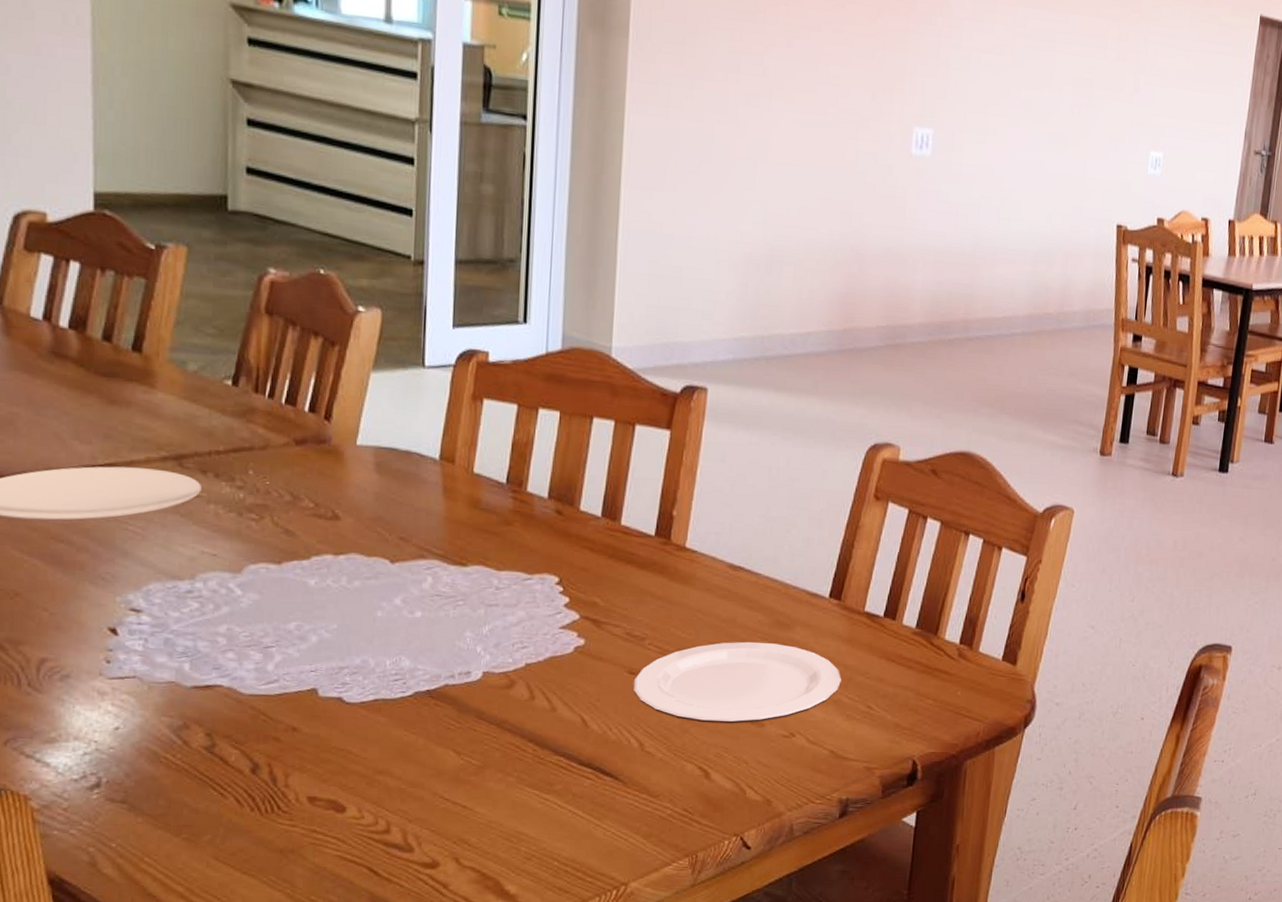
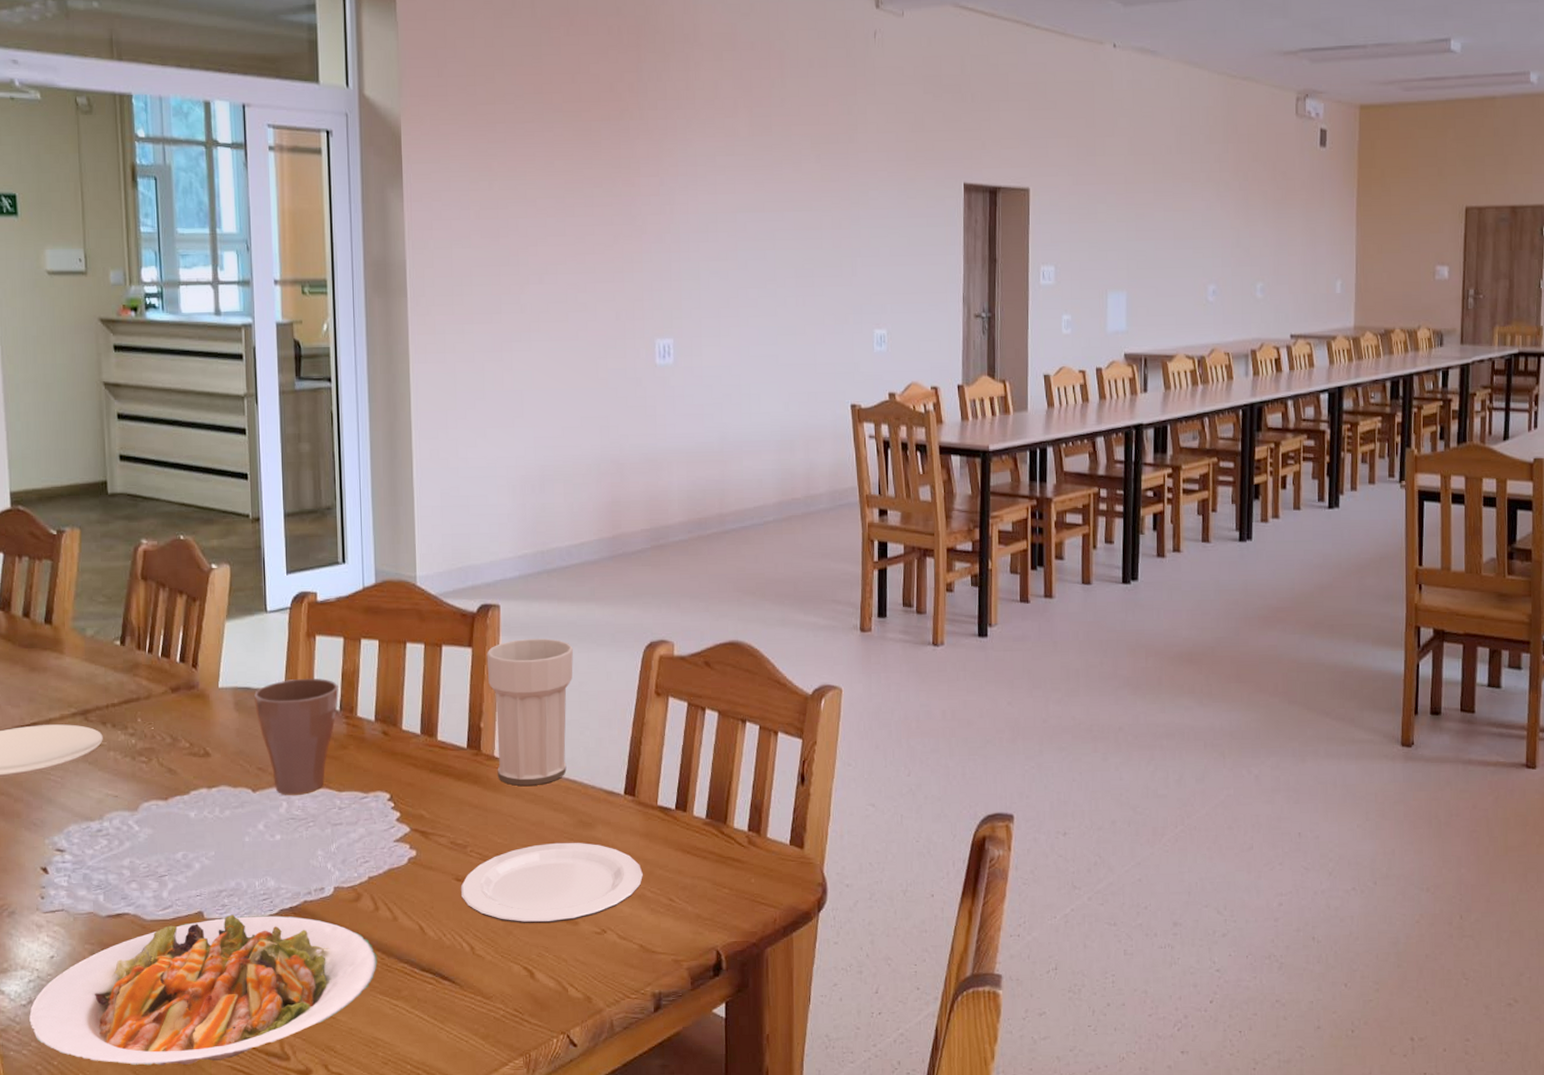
salad: none [82,694,528,852] -> present [29,914,377,1066]
cup: none [401,444,507,571] -> present [254,678,339,795]
cup: none [686,426,787,581] -> present [486,639,573,786]

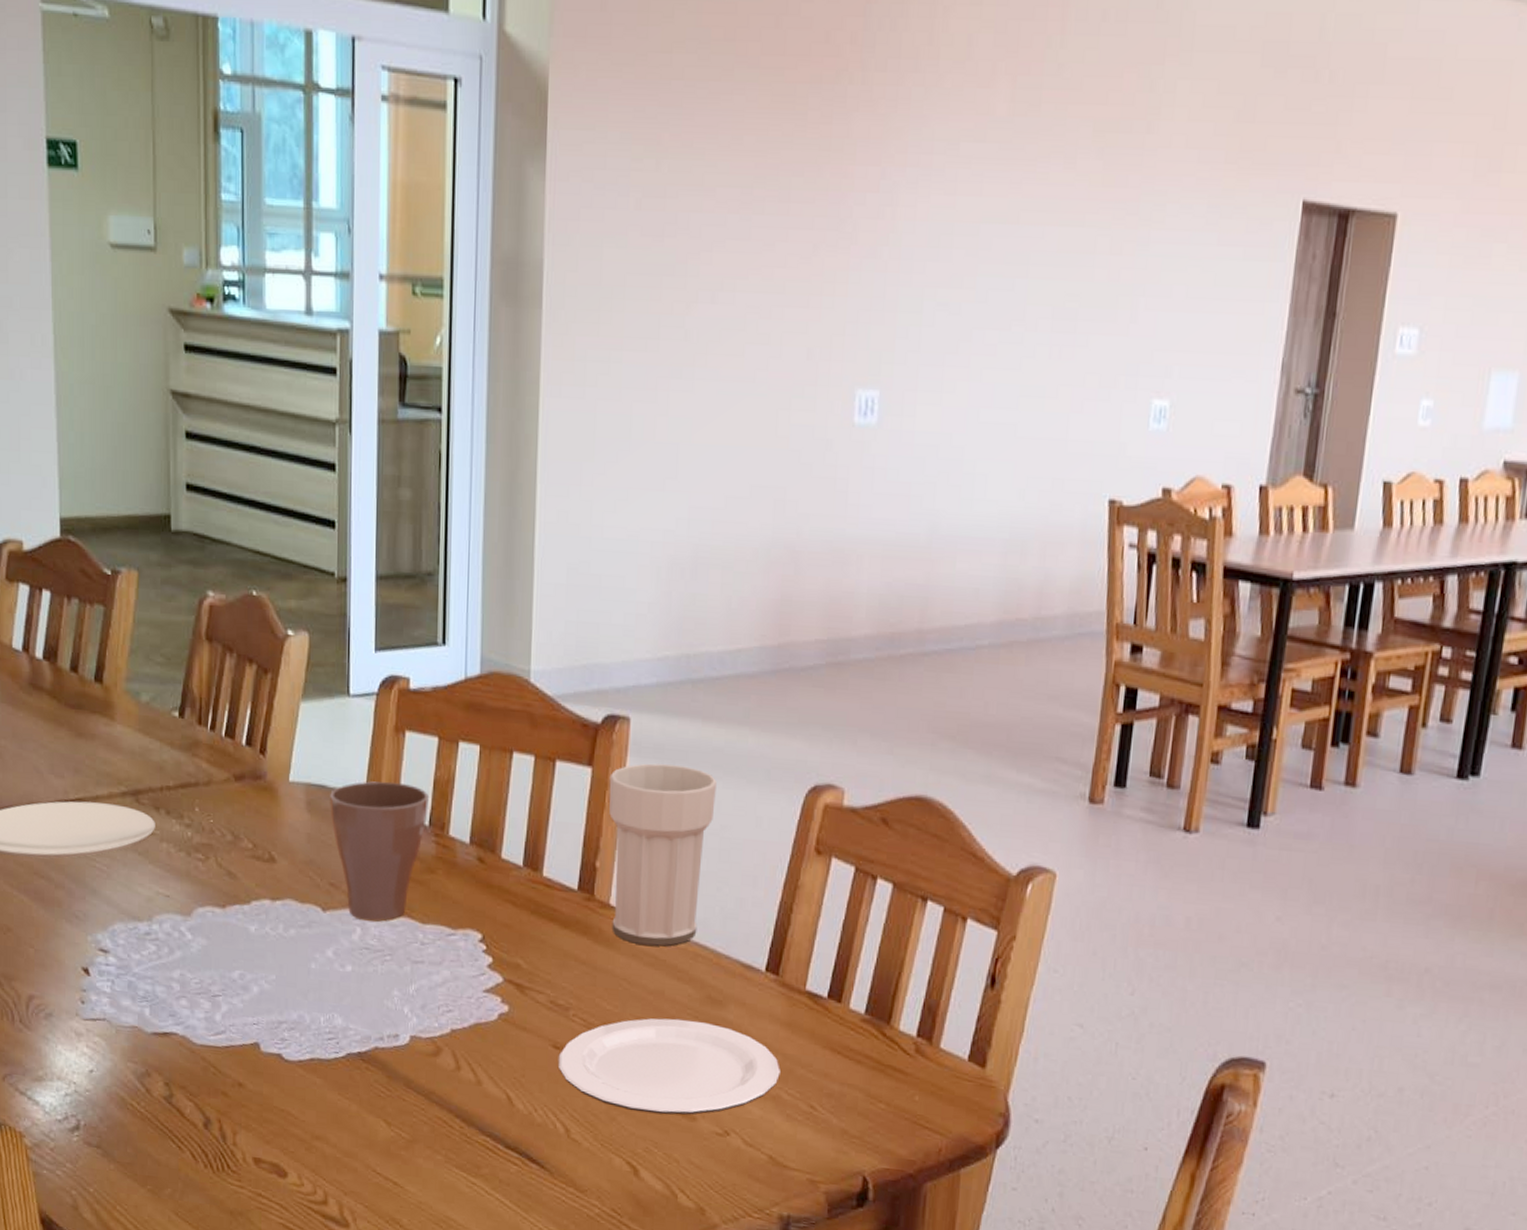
salad: present [29,914,377,1066] -> none [65,1051,455,1216]

